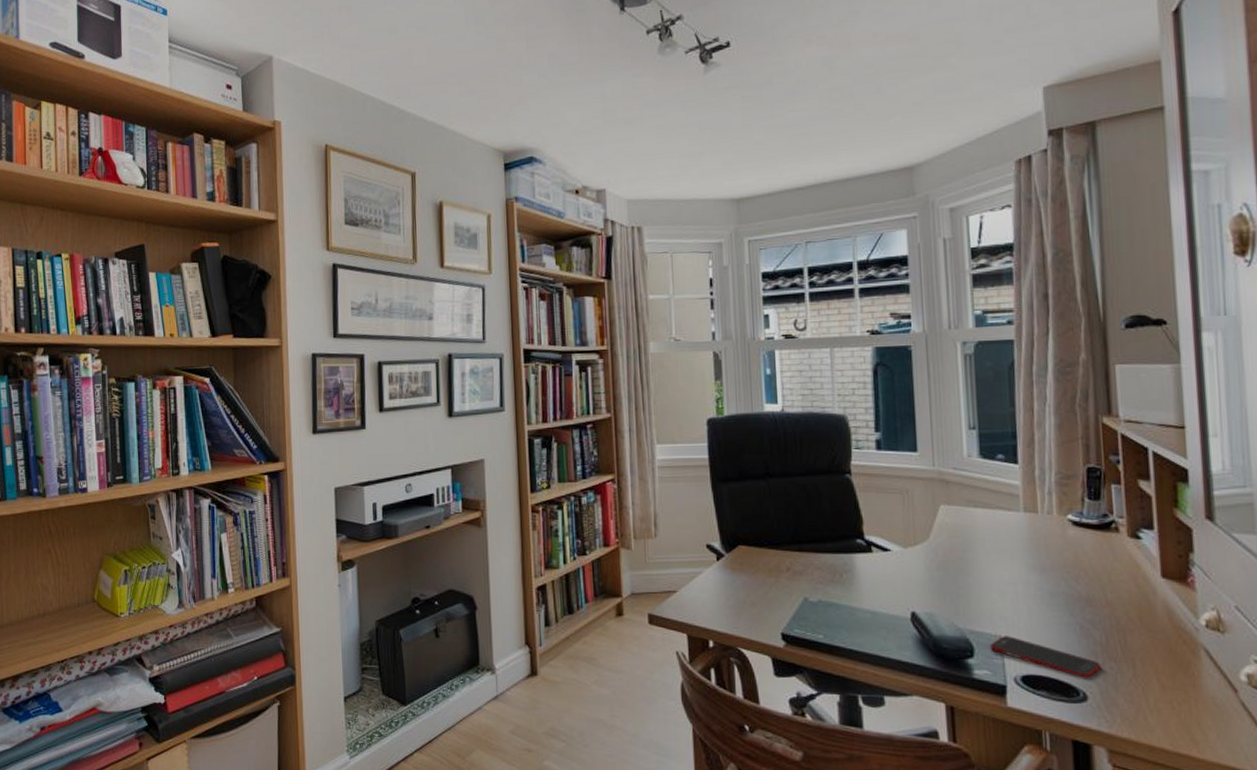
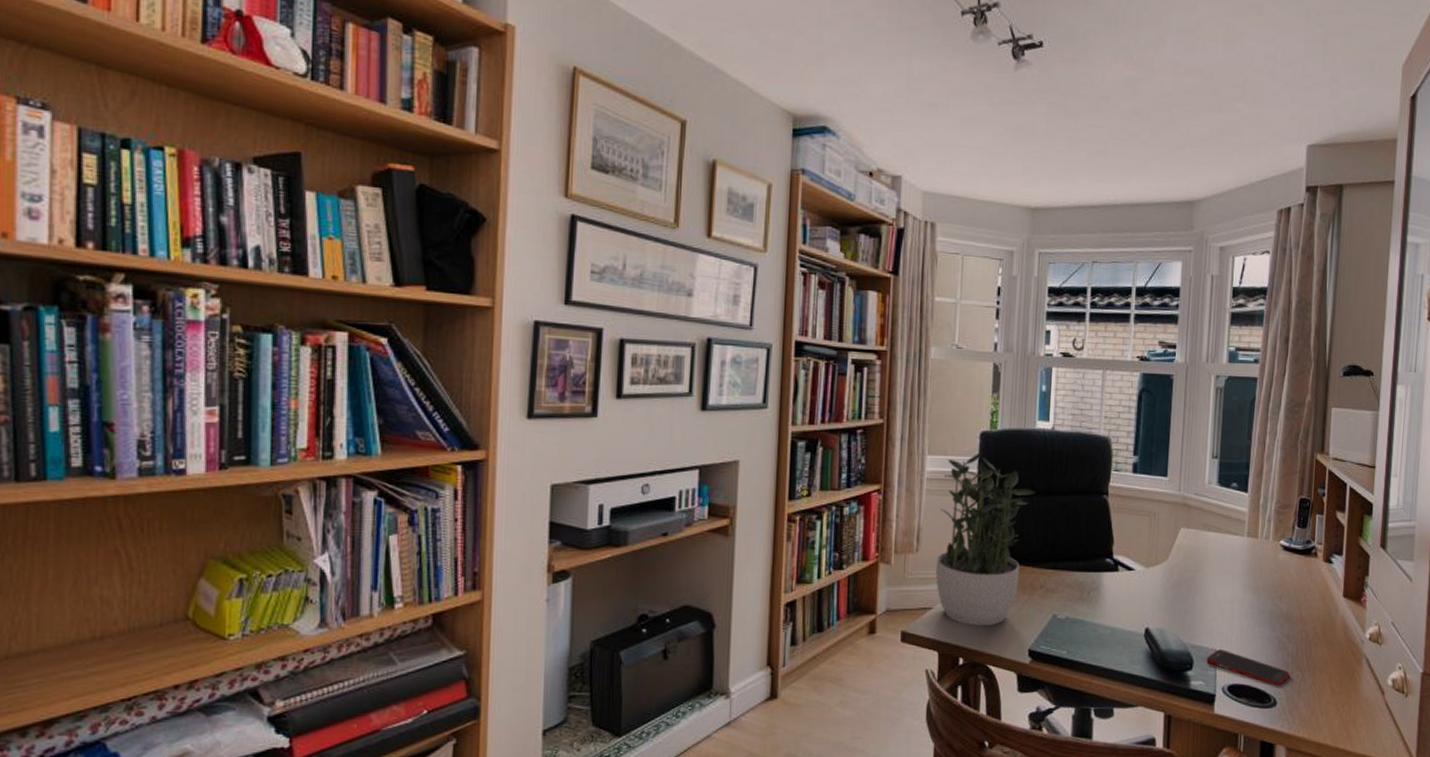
potted plant: none [674,437,772,610] -> present [935,451,1036,627]

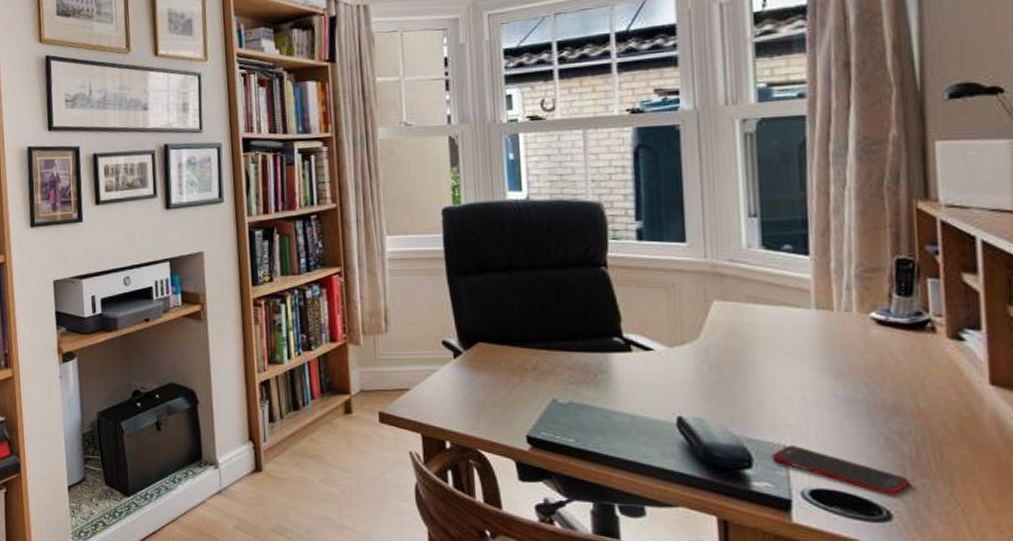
potted plant: present [935,451,1036,627] -> none [406,228,516,410]

